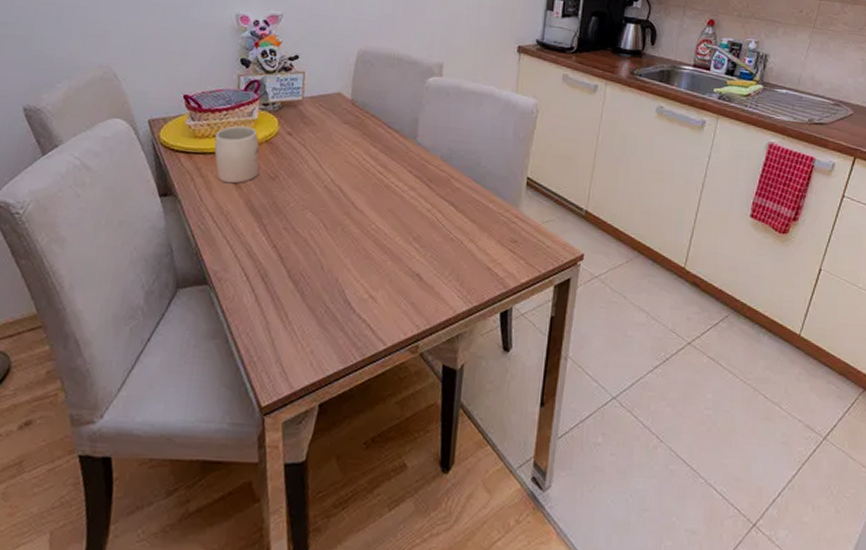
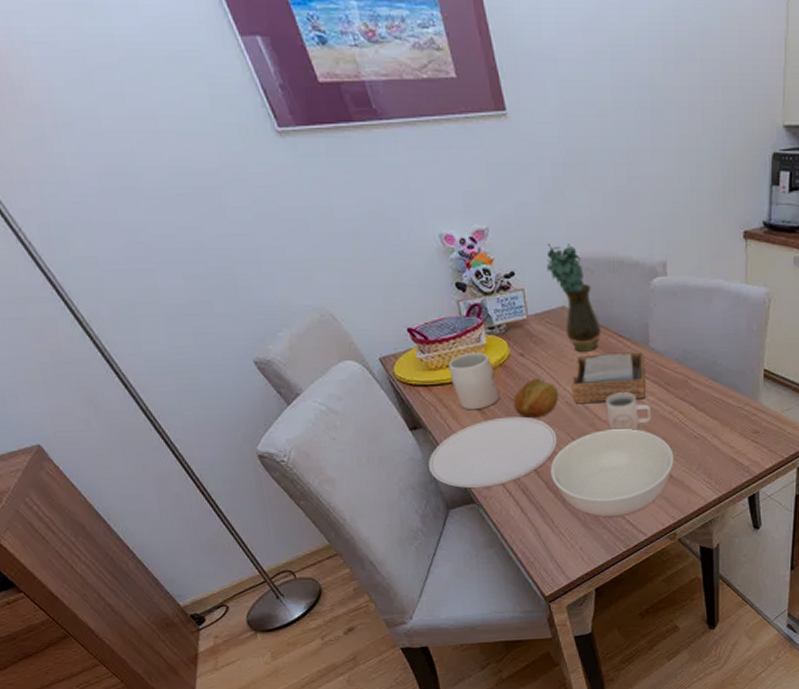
plate: none [168,194,310,269] -> present [428,416,557,489]
bread roll: none [270,159,320,199] -> present [513,378,559,418]
bowl: none [294,220,427,320] -> present [550,428,674,518]
vase: none [330,35,372,139] -> present [547,244,601,352]
napkin holder: none [332,141,410,193] -> present [572,350,646,404]
mug: none [363,183,411,226] -> present [606,392,652,432]

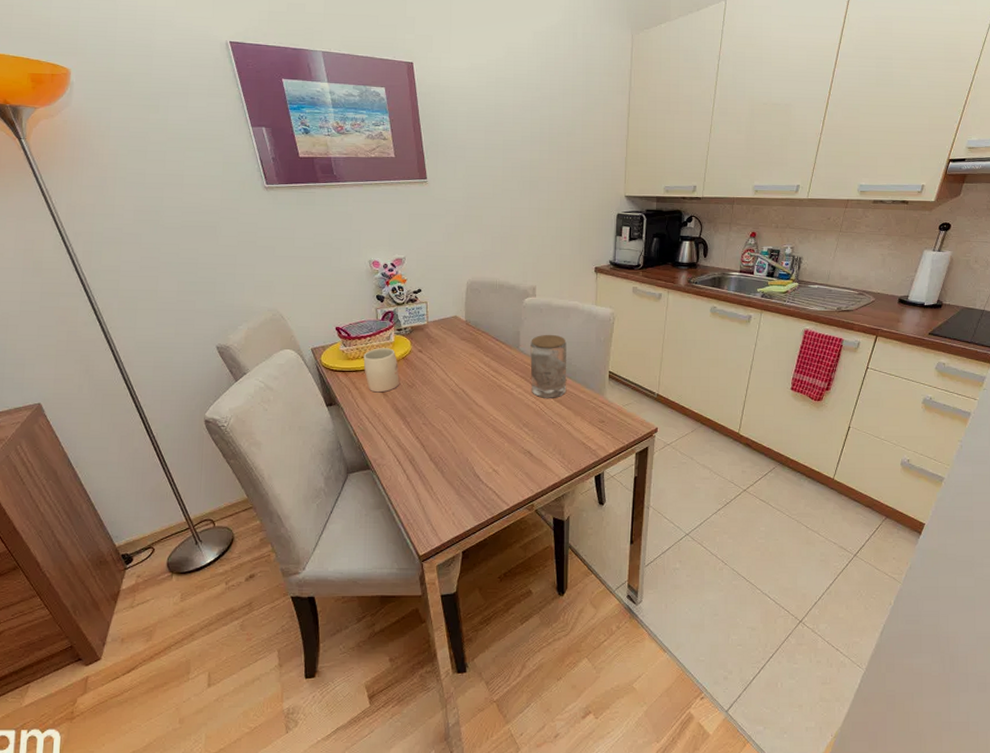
plate: present [428,416,557,489] -> none [337,399,442,457]
bread roll: present [513,378,559,418] -> none [409,370,446,401]
vase: present [547,244,601,352] -> none [446,270,483,351]
bowl: present [550,428,674,518] -> none [434,412,534,489]
napkin holder: present [572,350,646,404] -> none [457,352,515,392]
mug: present [606,392,652,432] -> none [482,384,519,416]
jar: none [663,325,711,407] -> present [530,334,567,398]

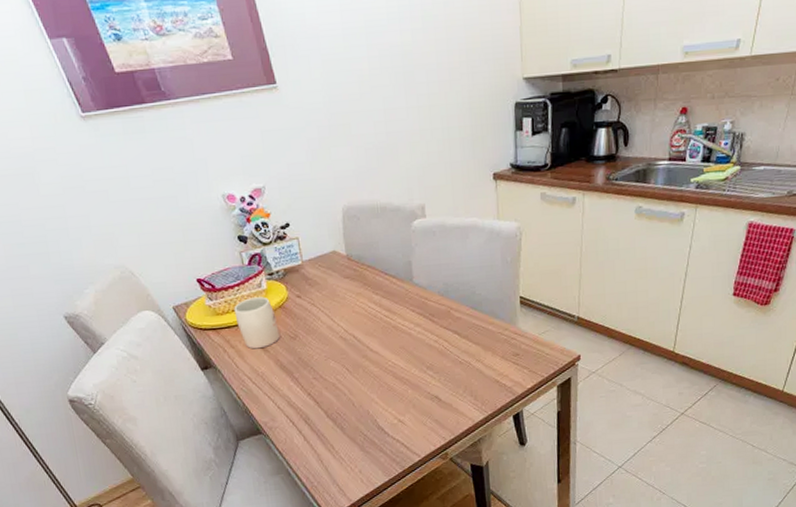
jar: present [530,334,567,398] -> none [425,260,473,335]

